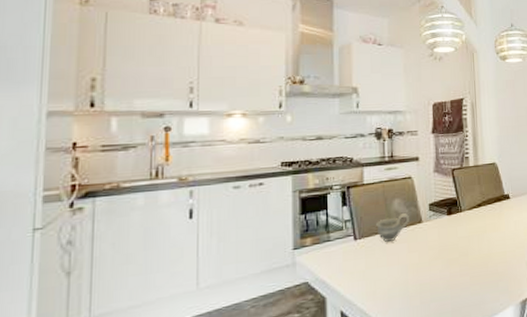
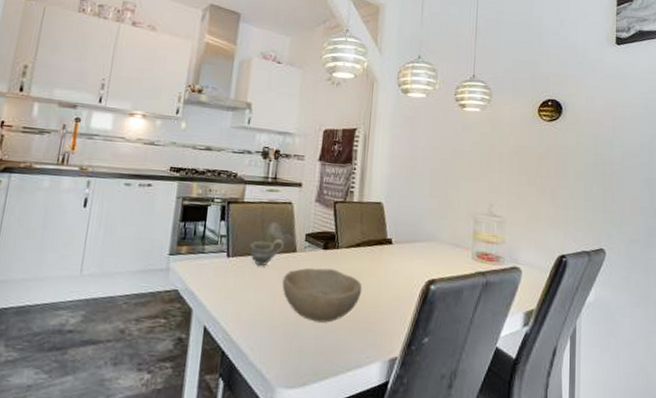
bowl: none [413,231,489,284] -> present [282,267,363,323]

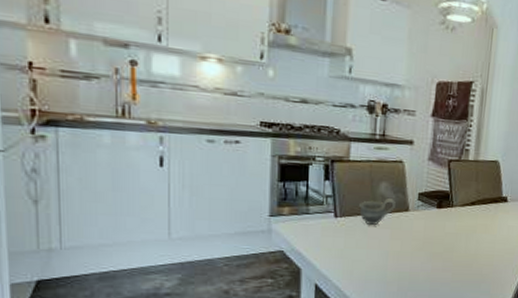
bowl: present [282,267,363,323] -> none [395,226,477,276]

